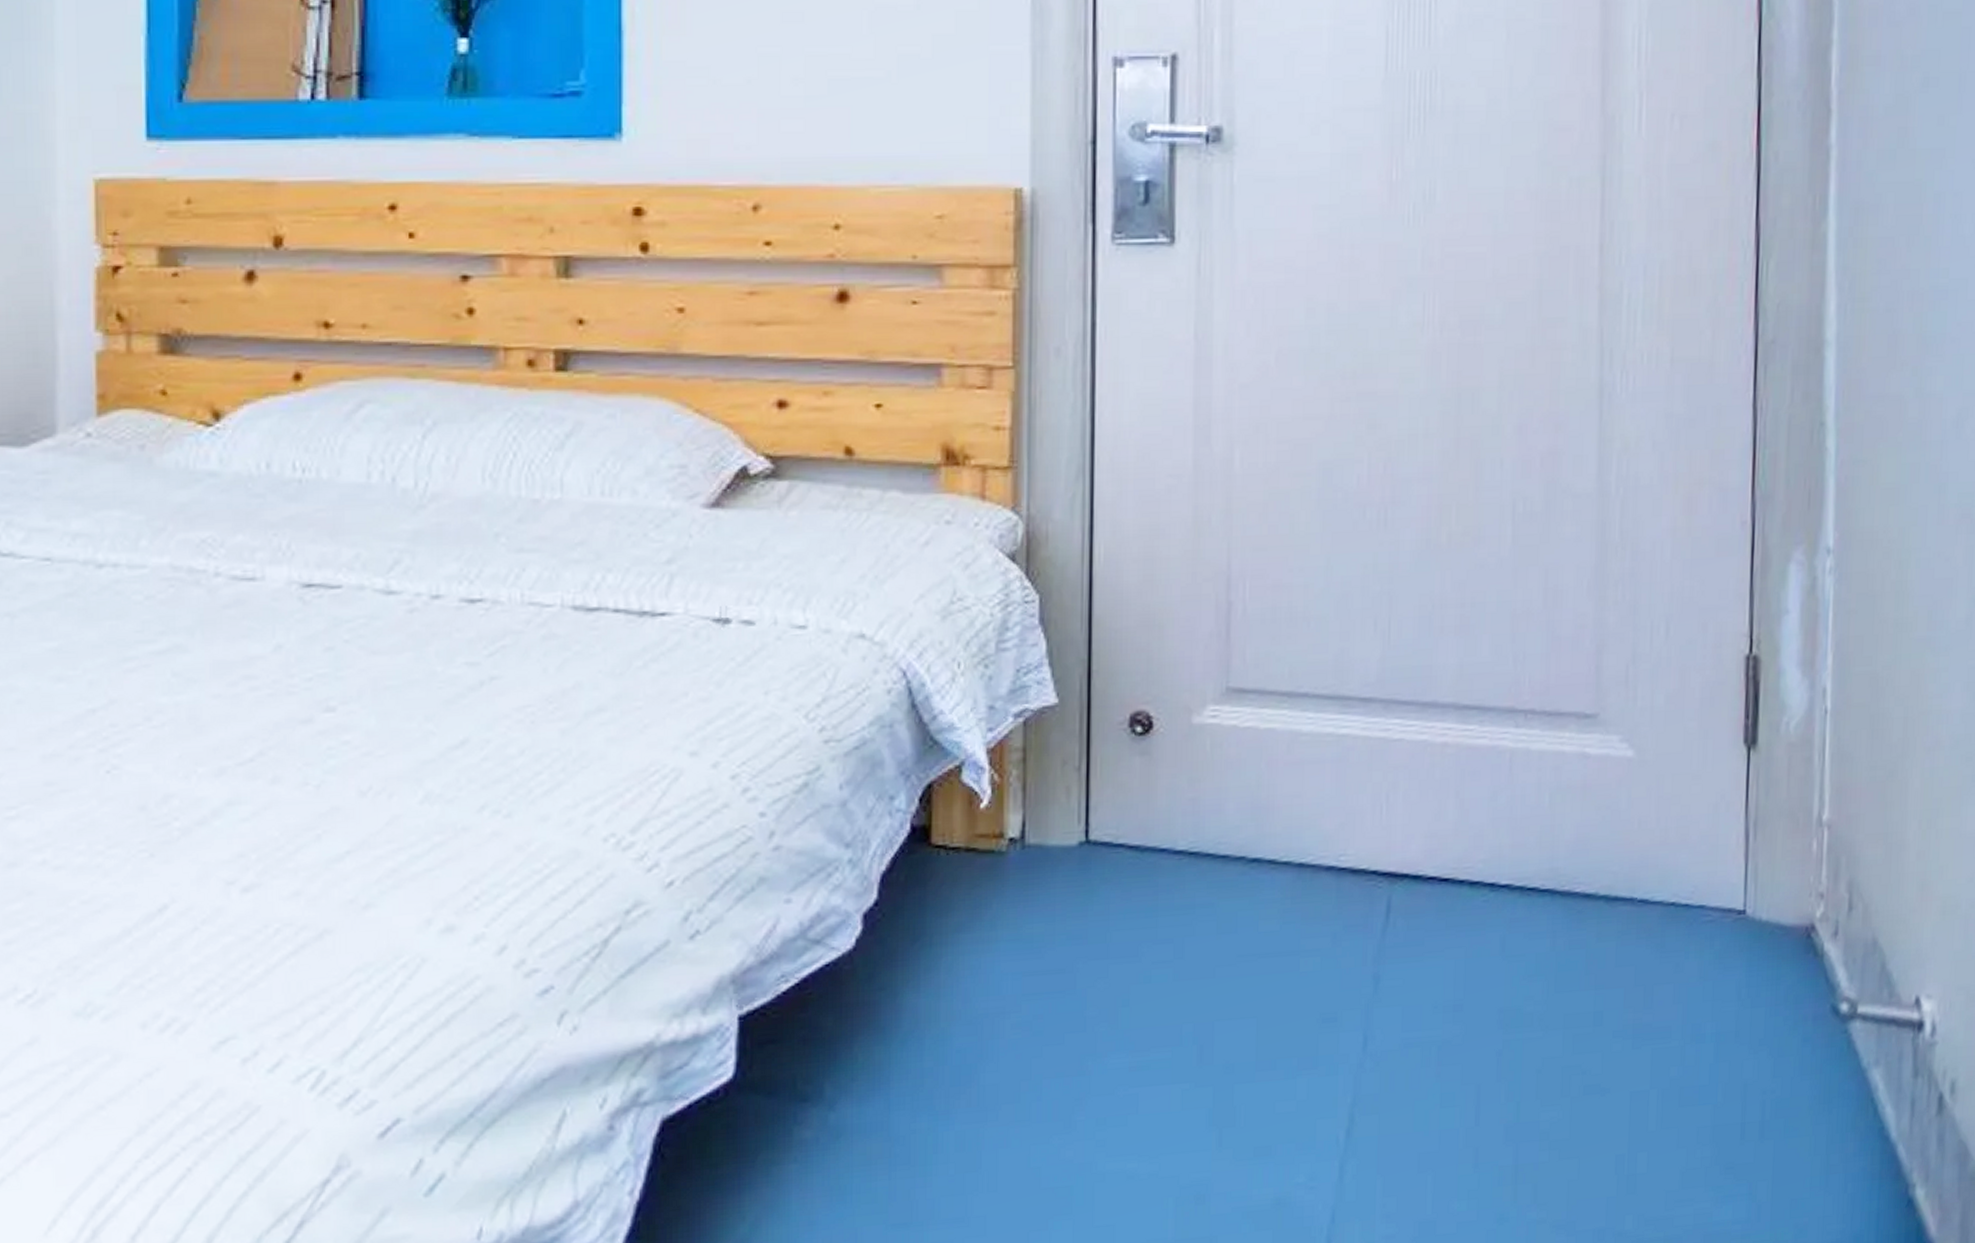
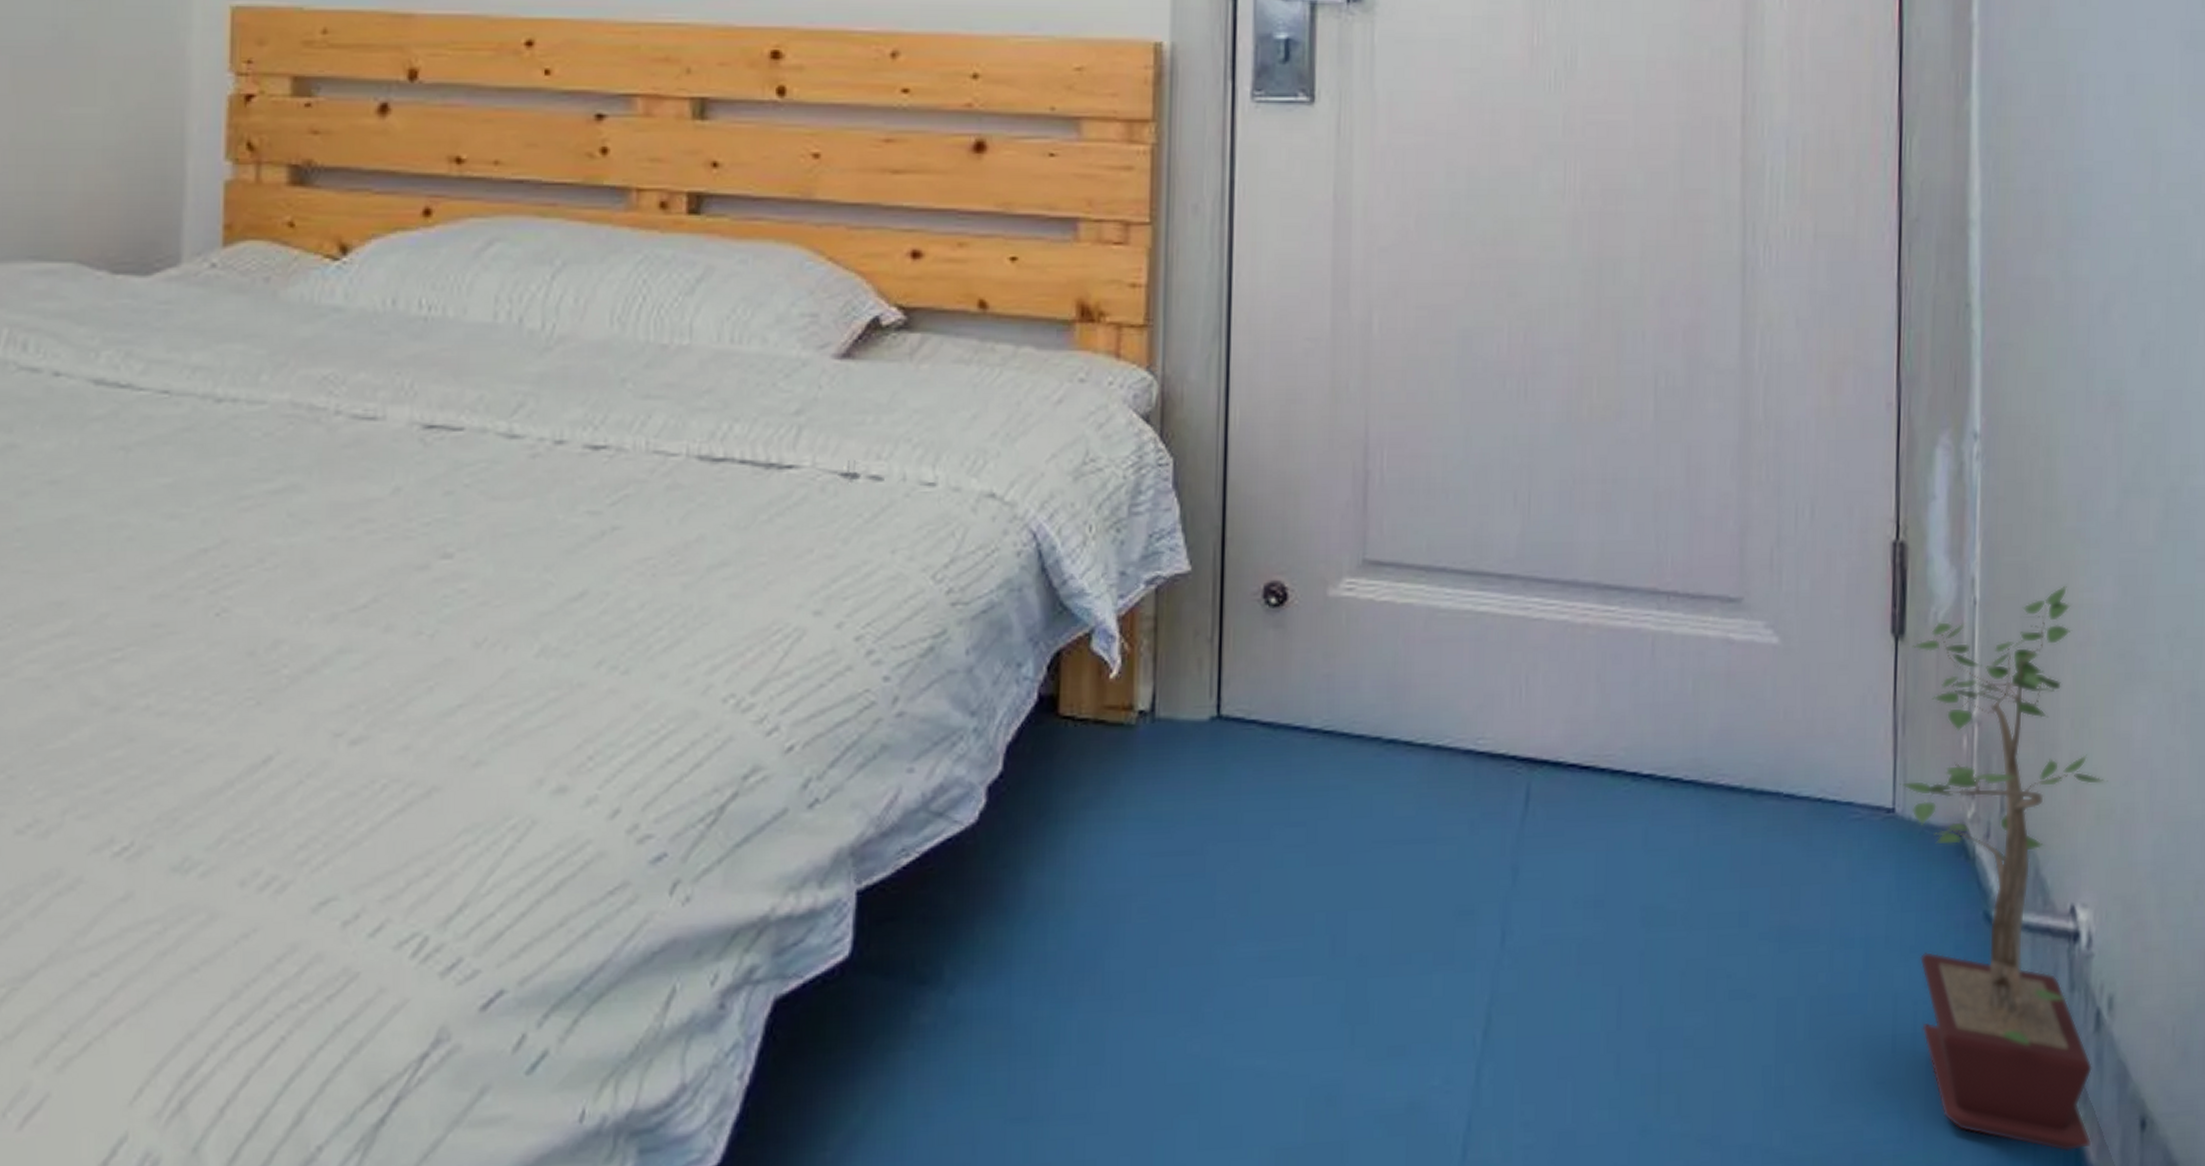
potted plant: none [1750,692,1954,1227] -> present [1899,585,2108,1152]

